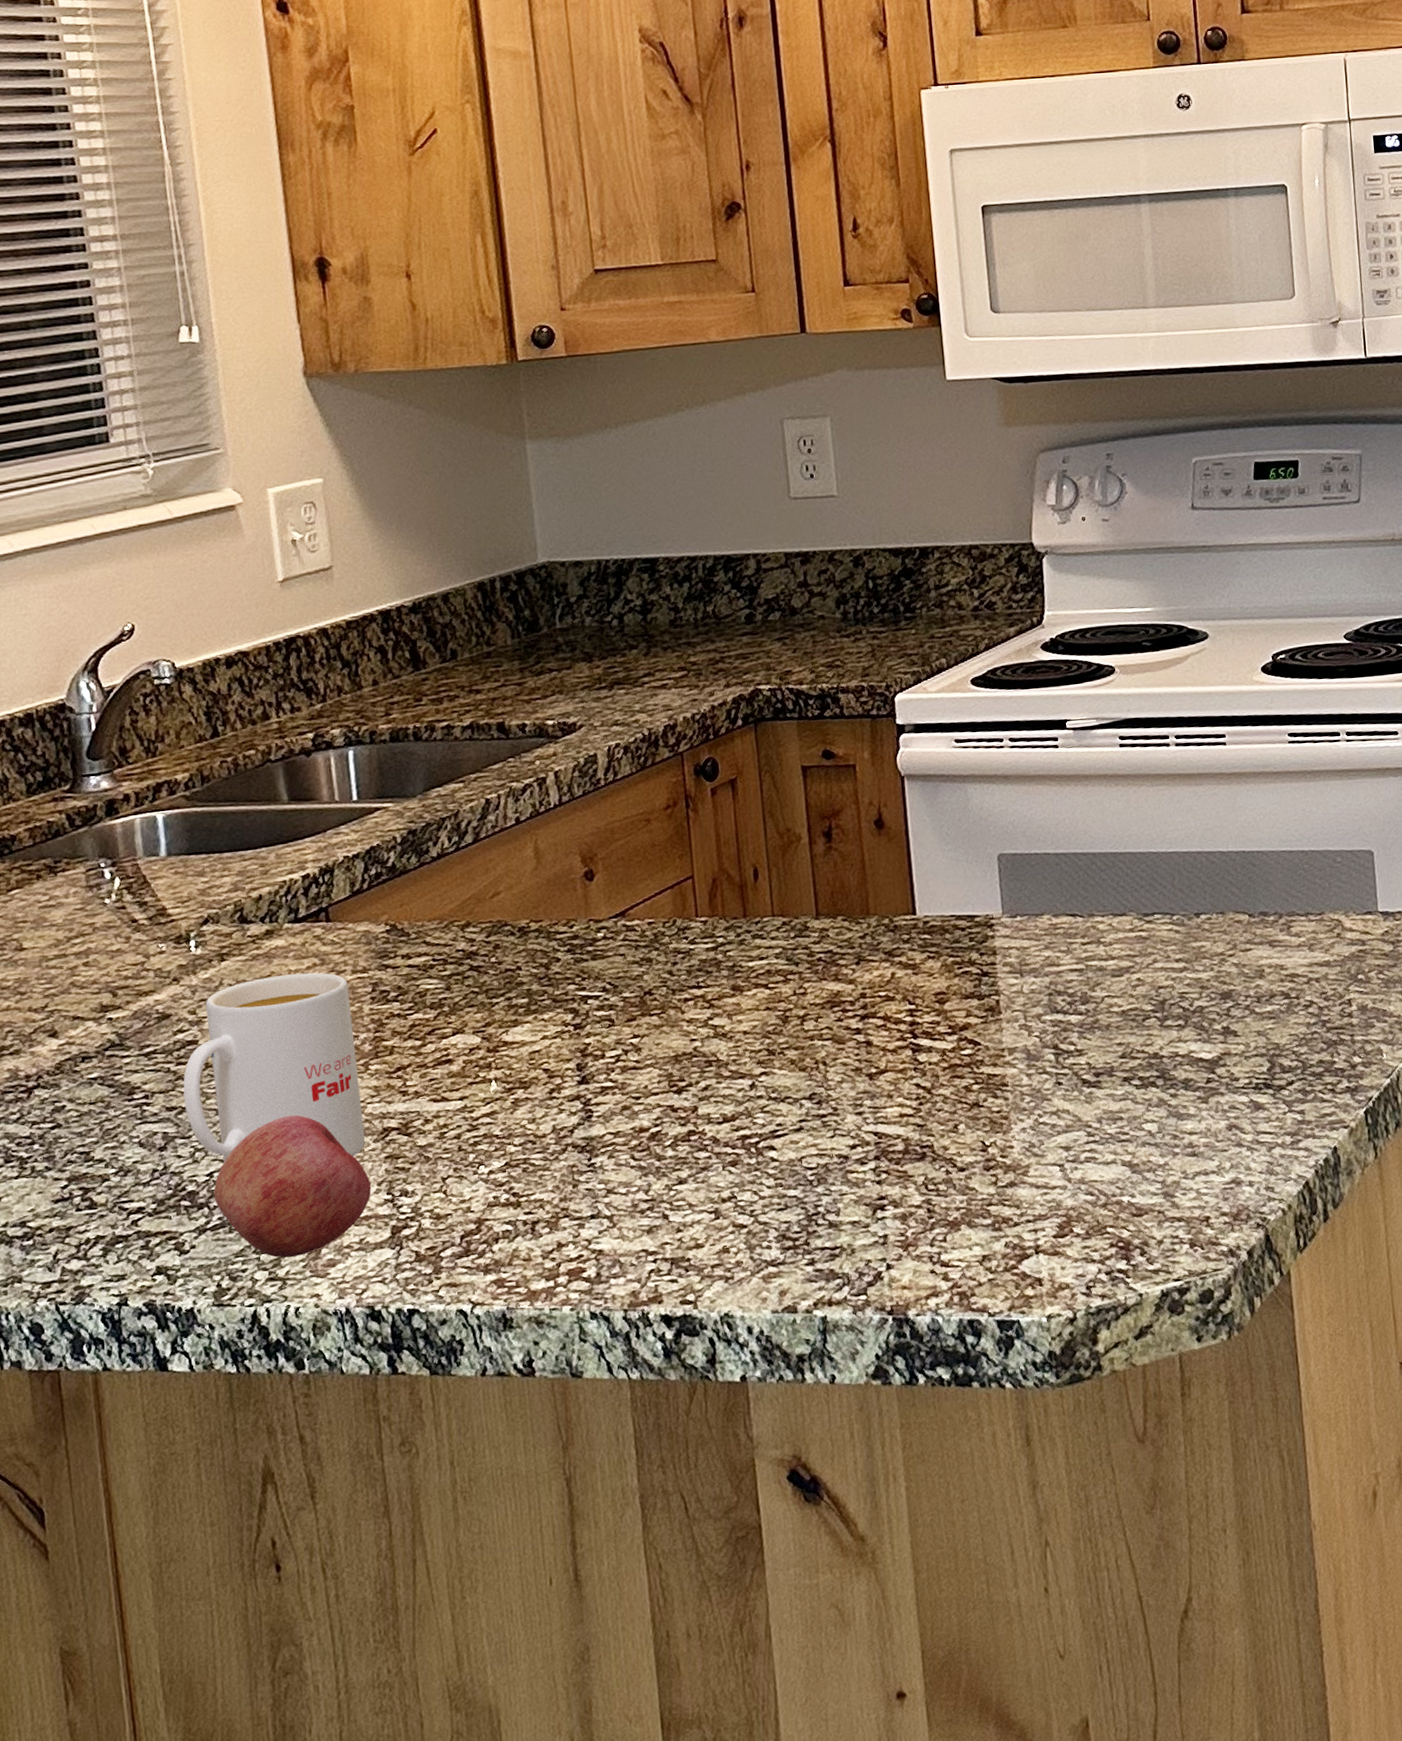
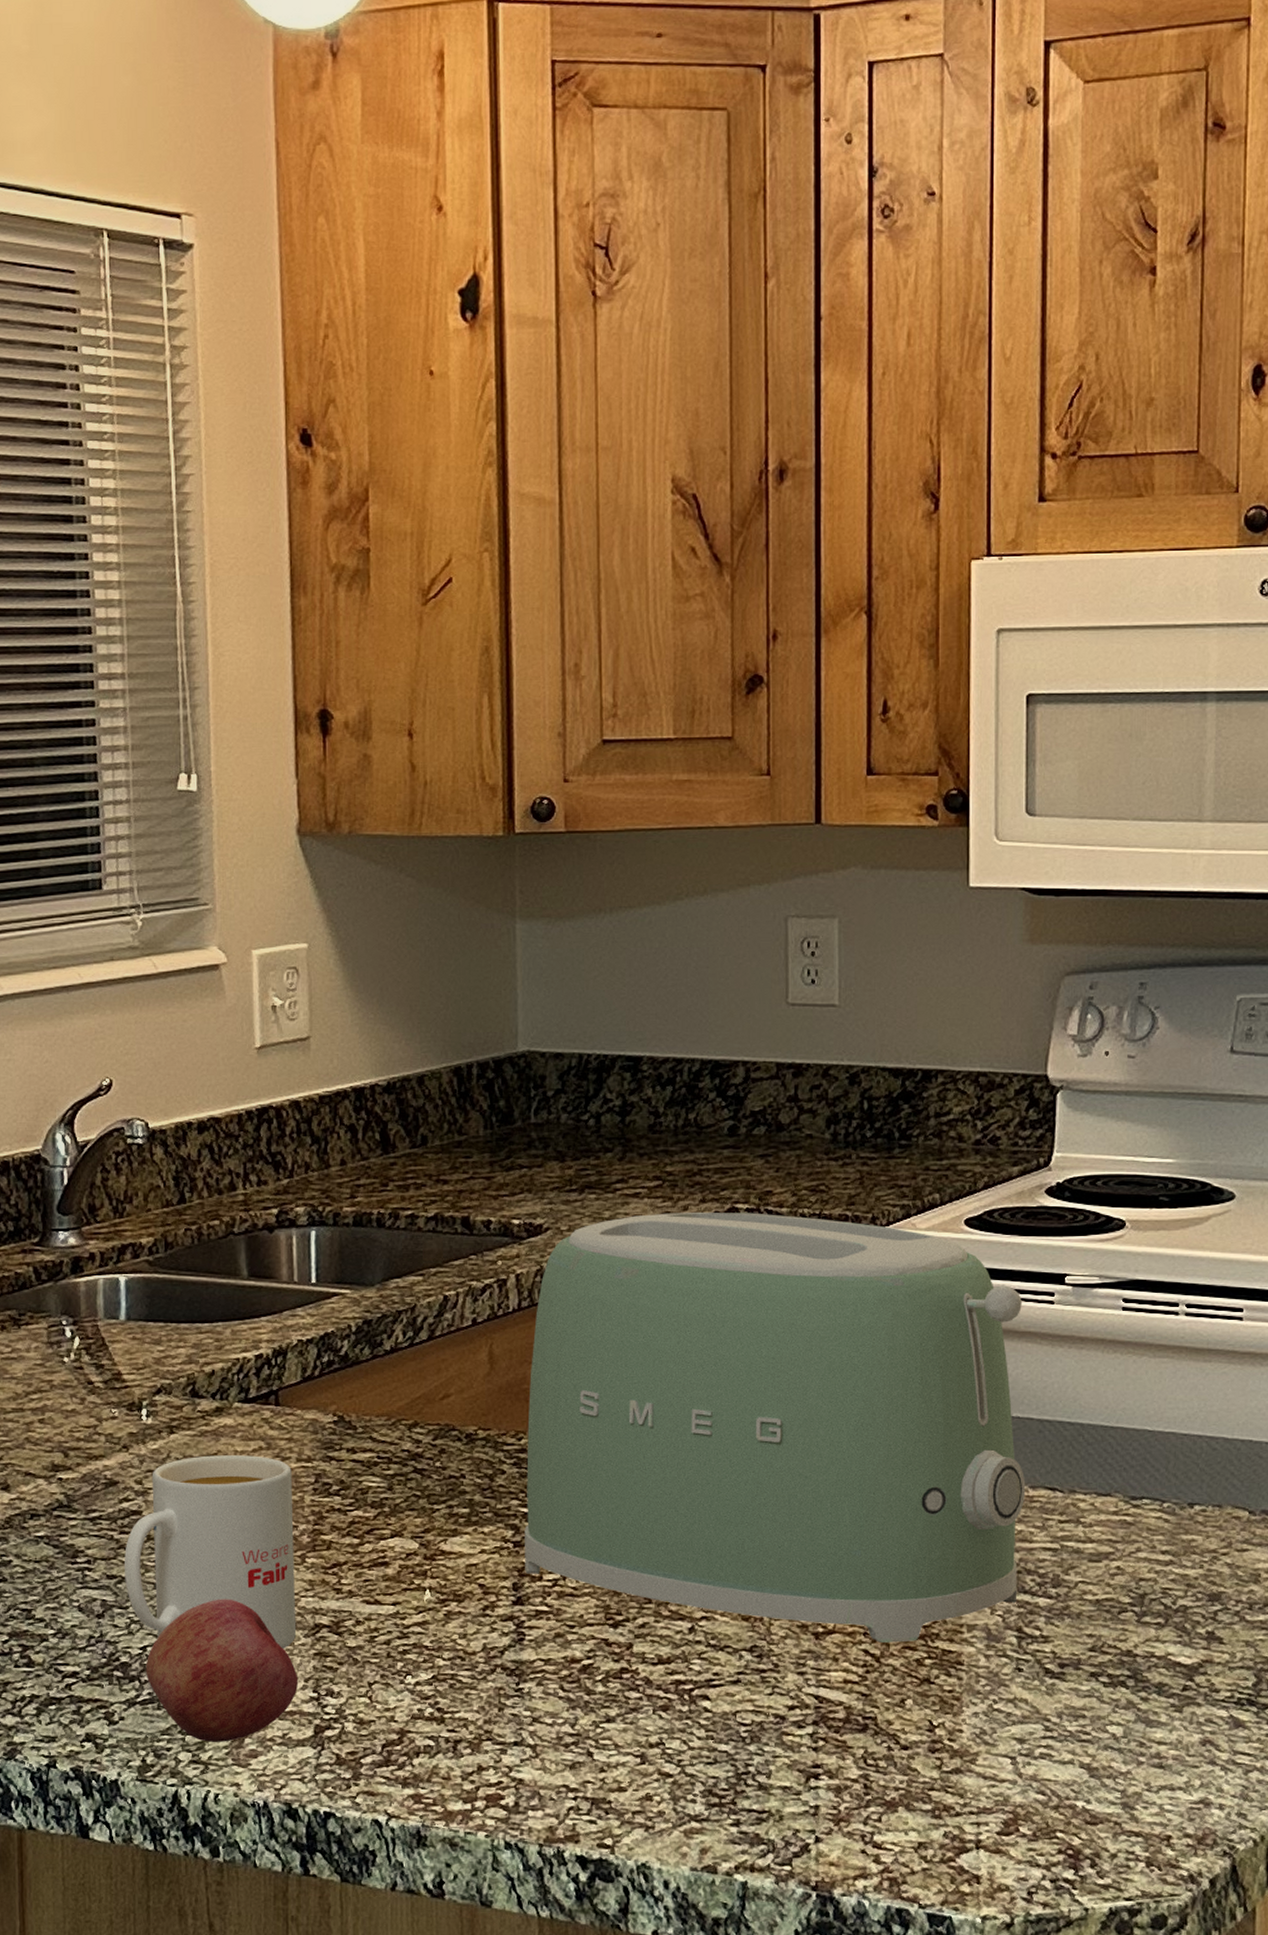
toaster: none [576,691,1051,1075] -> present [524,1211,1026,1643]

